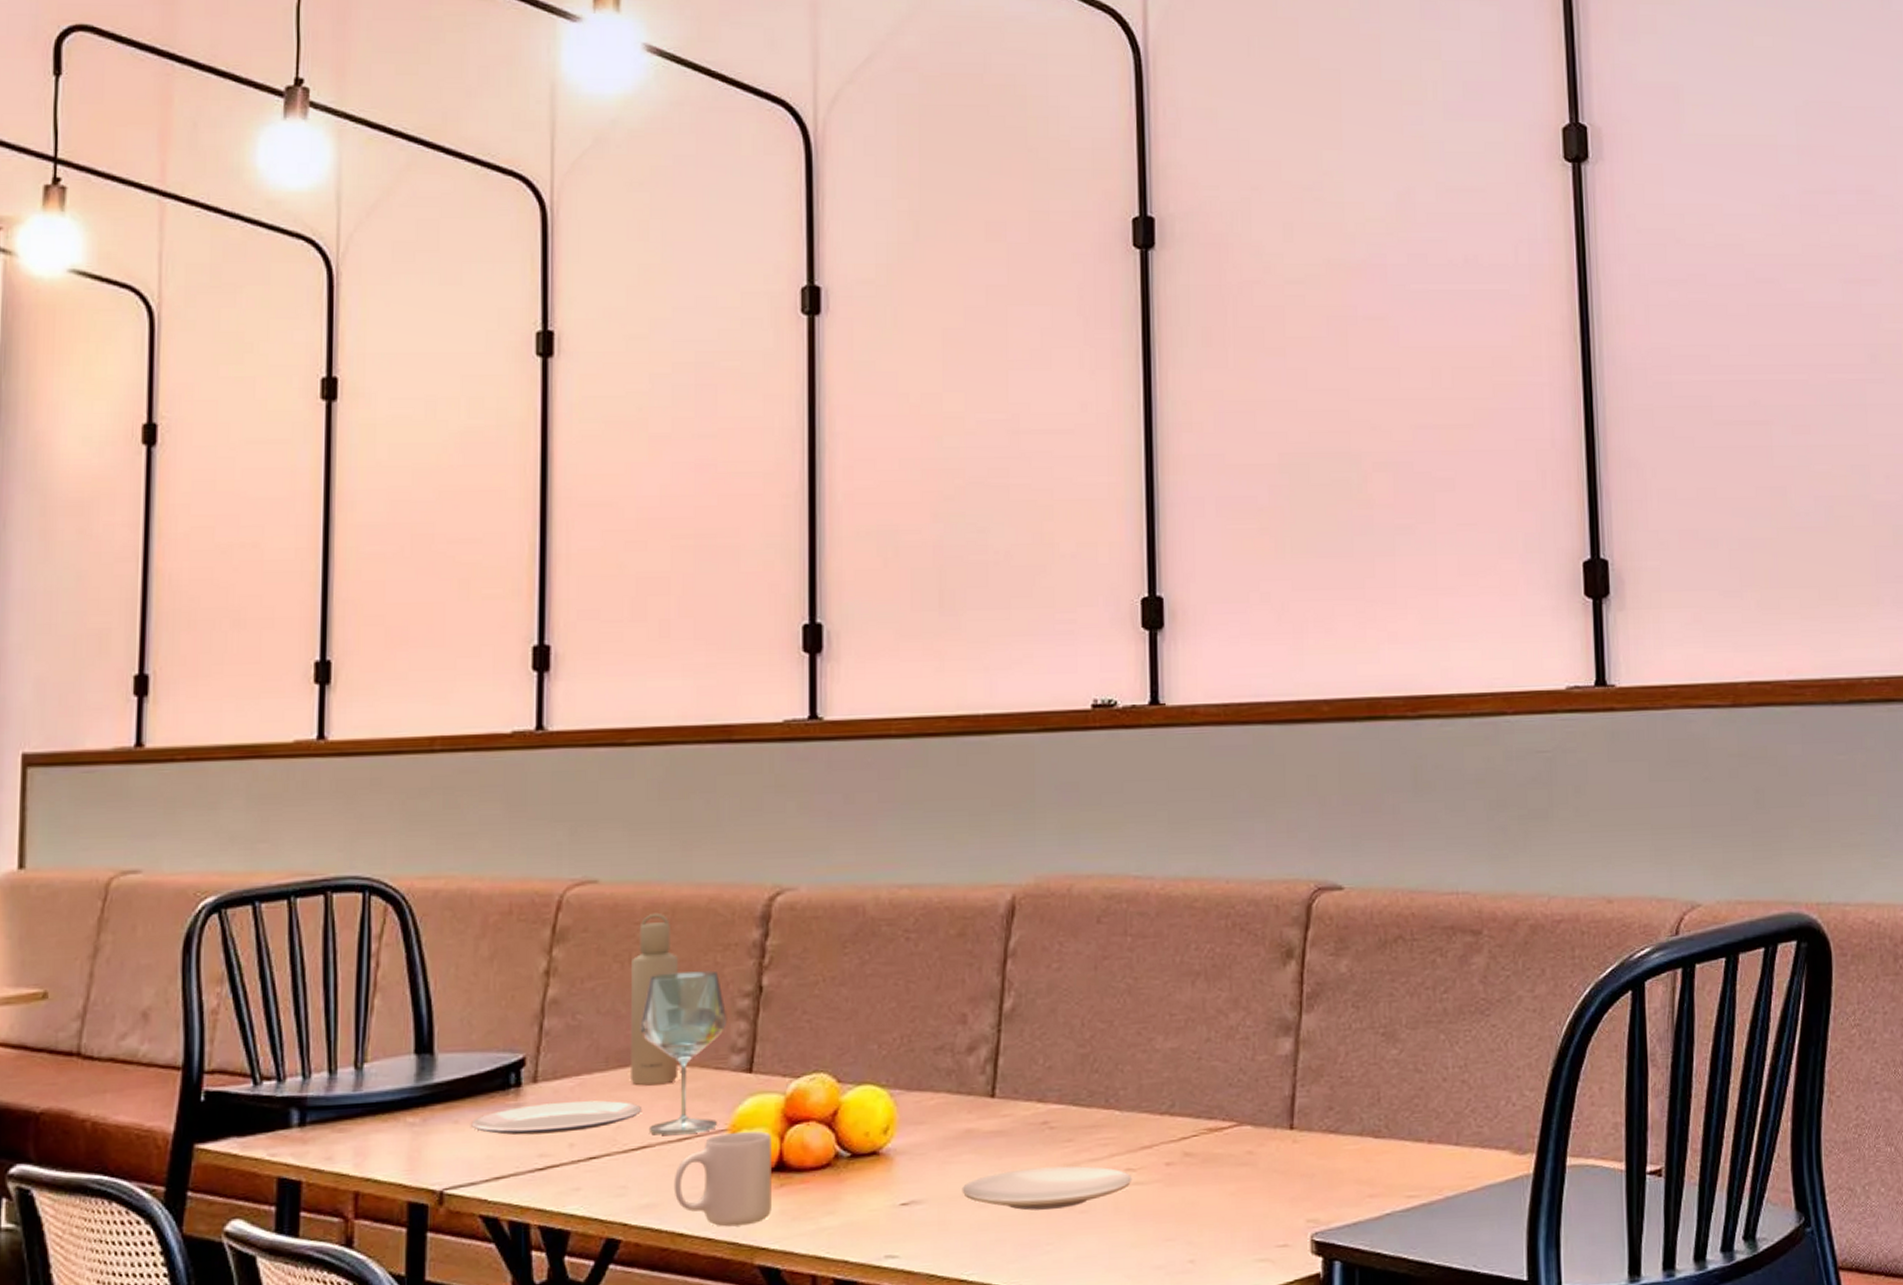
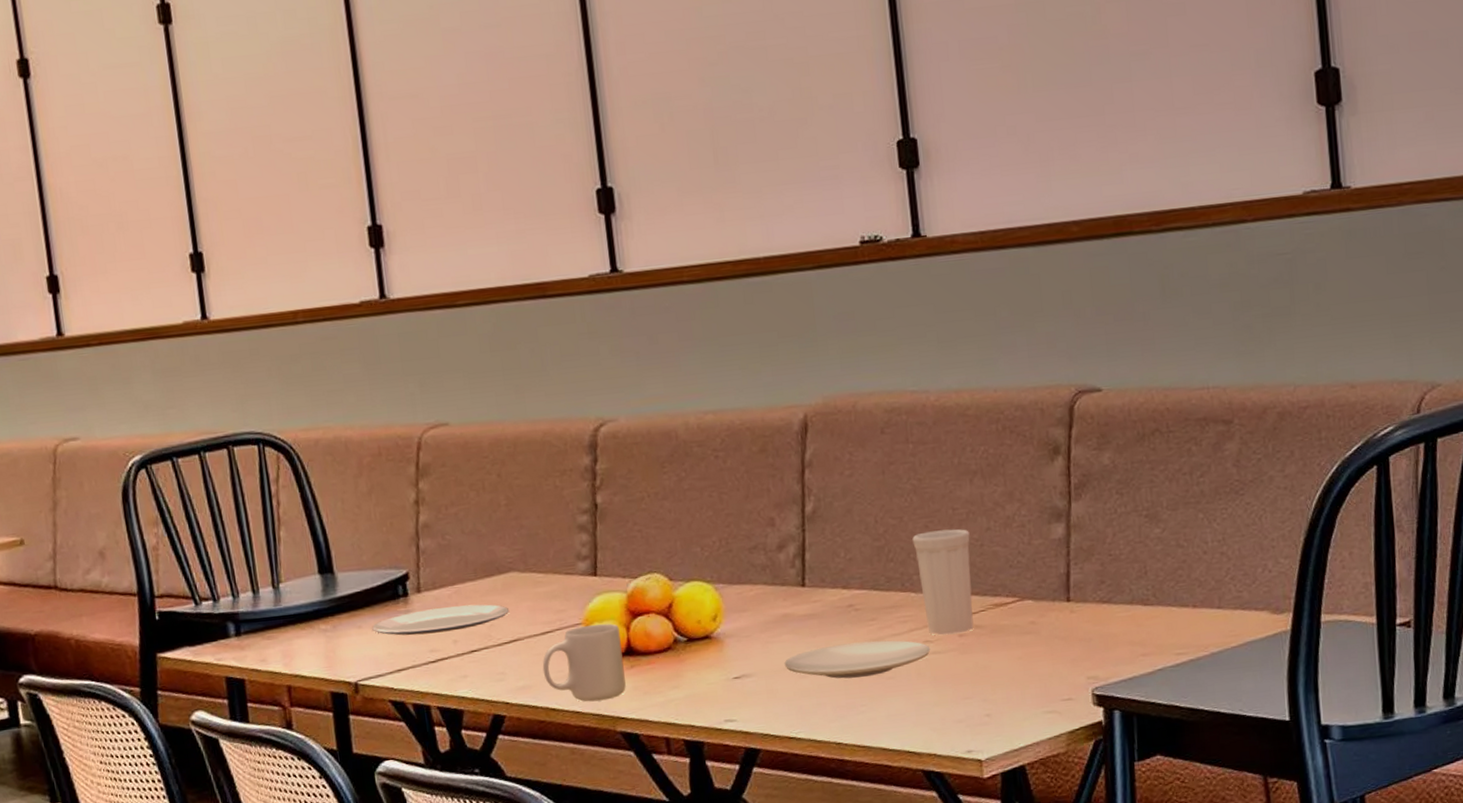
bottle: present [629,912,679,1086] -> none [485,447,536,591]
wine glass: present [640,970,727,1135] -> none [498,493,574,631]
cup: none [1122,1038,1187,1163] -> present [912,529,974,635]

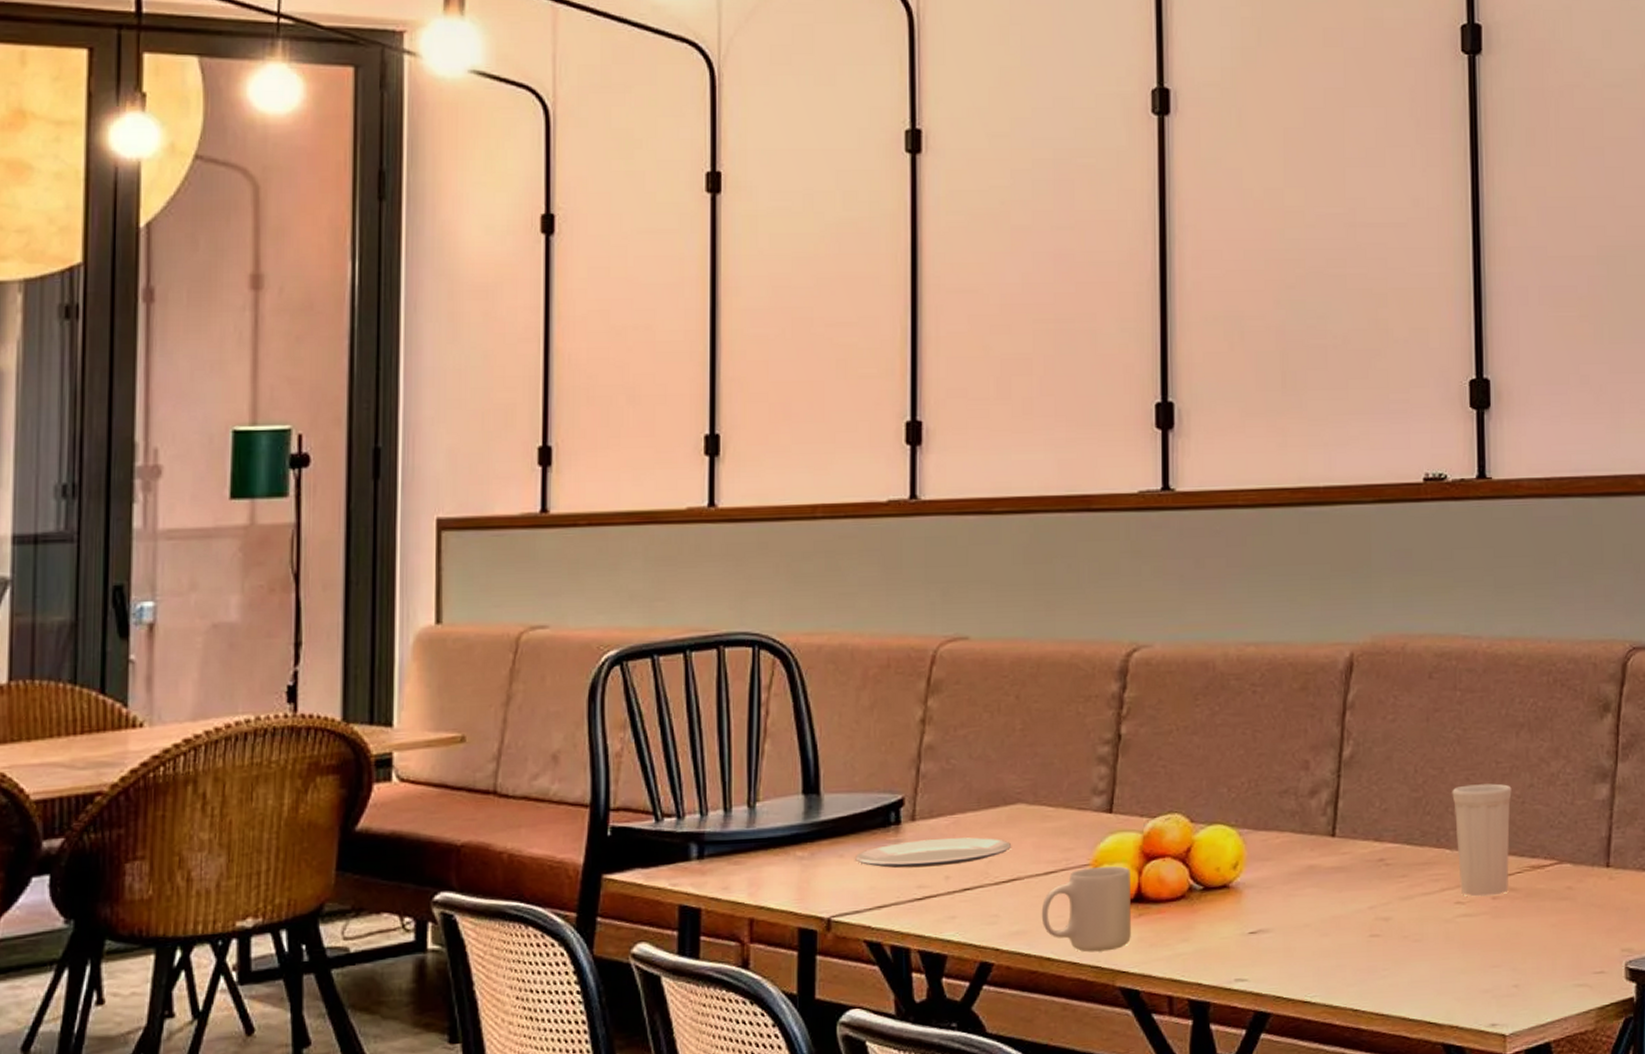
plate: present [784,640,931,679] -> none [1305,899,1462,939]

